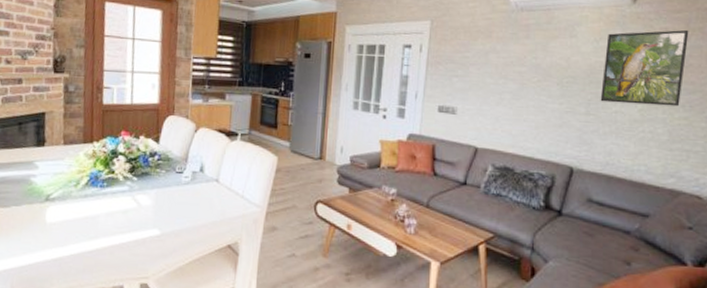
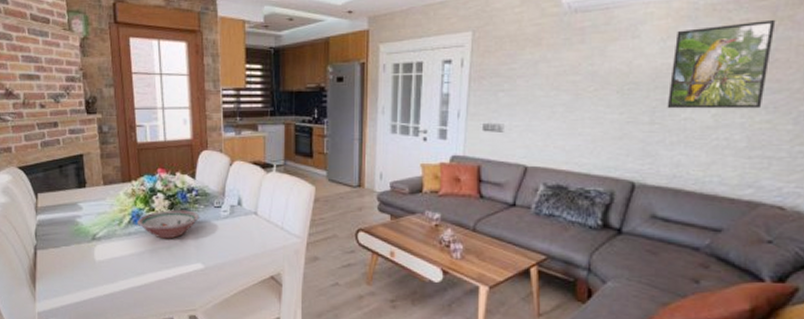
bowl: none [94,173,161,203] -> present [136,209,200,239]

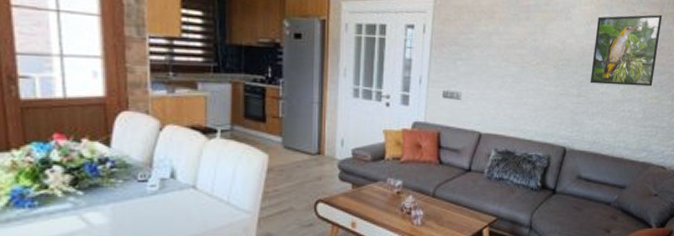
bowl: present [136,209,200,239] -> none [19,186,117,225]

